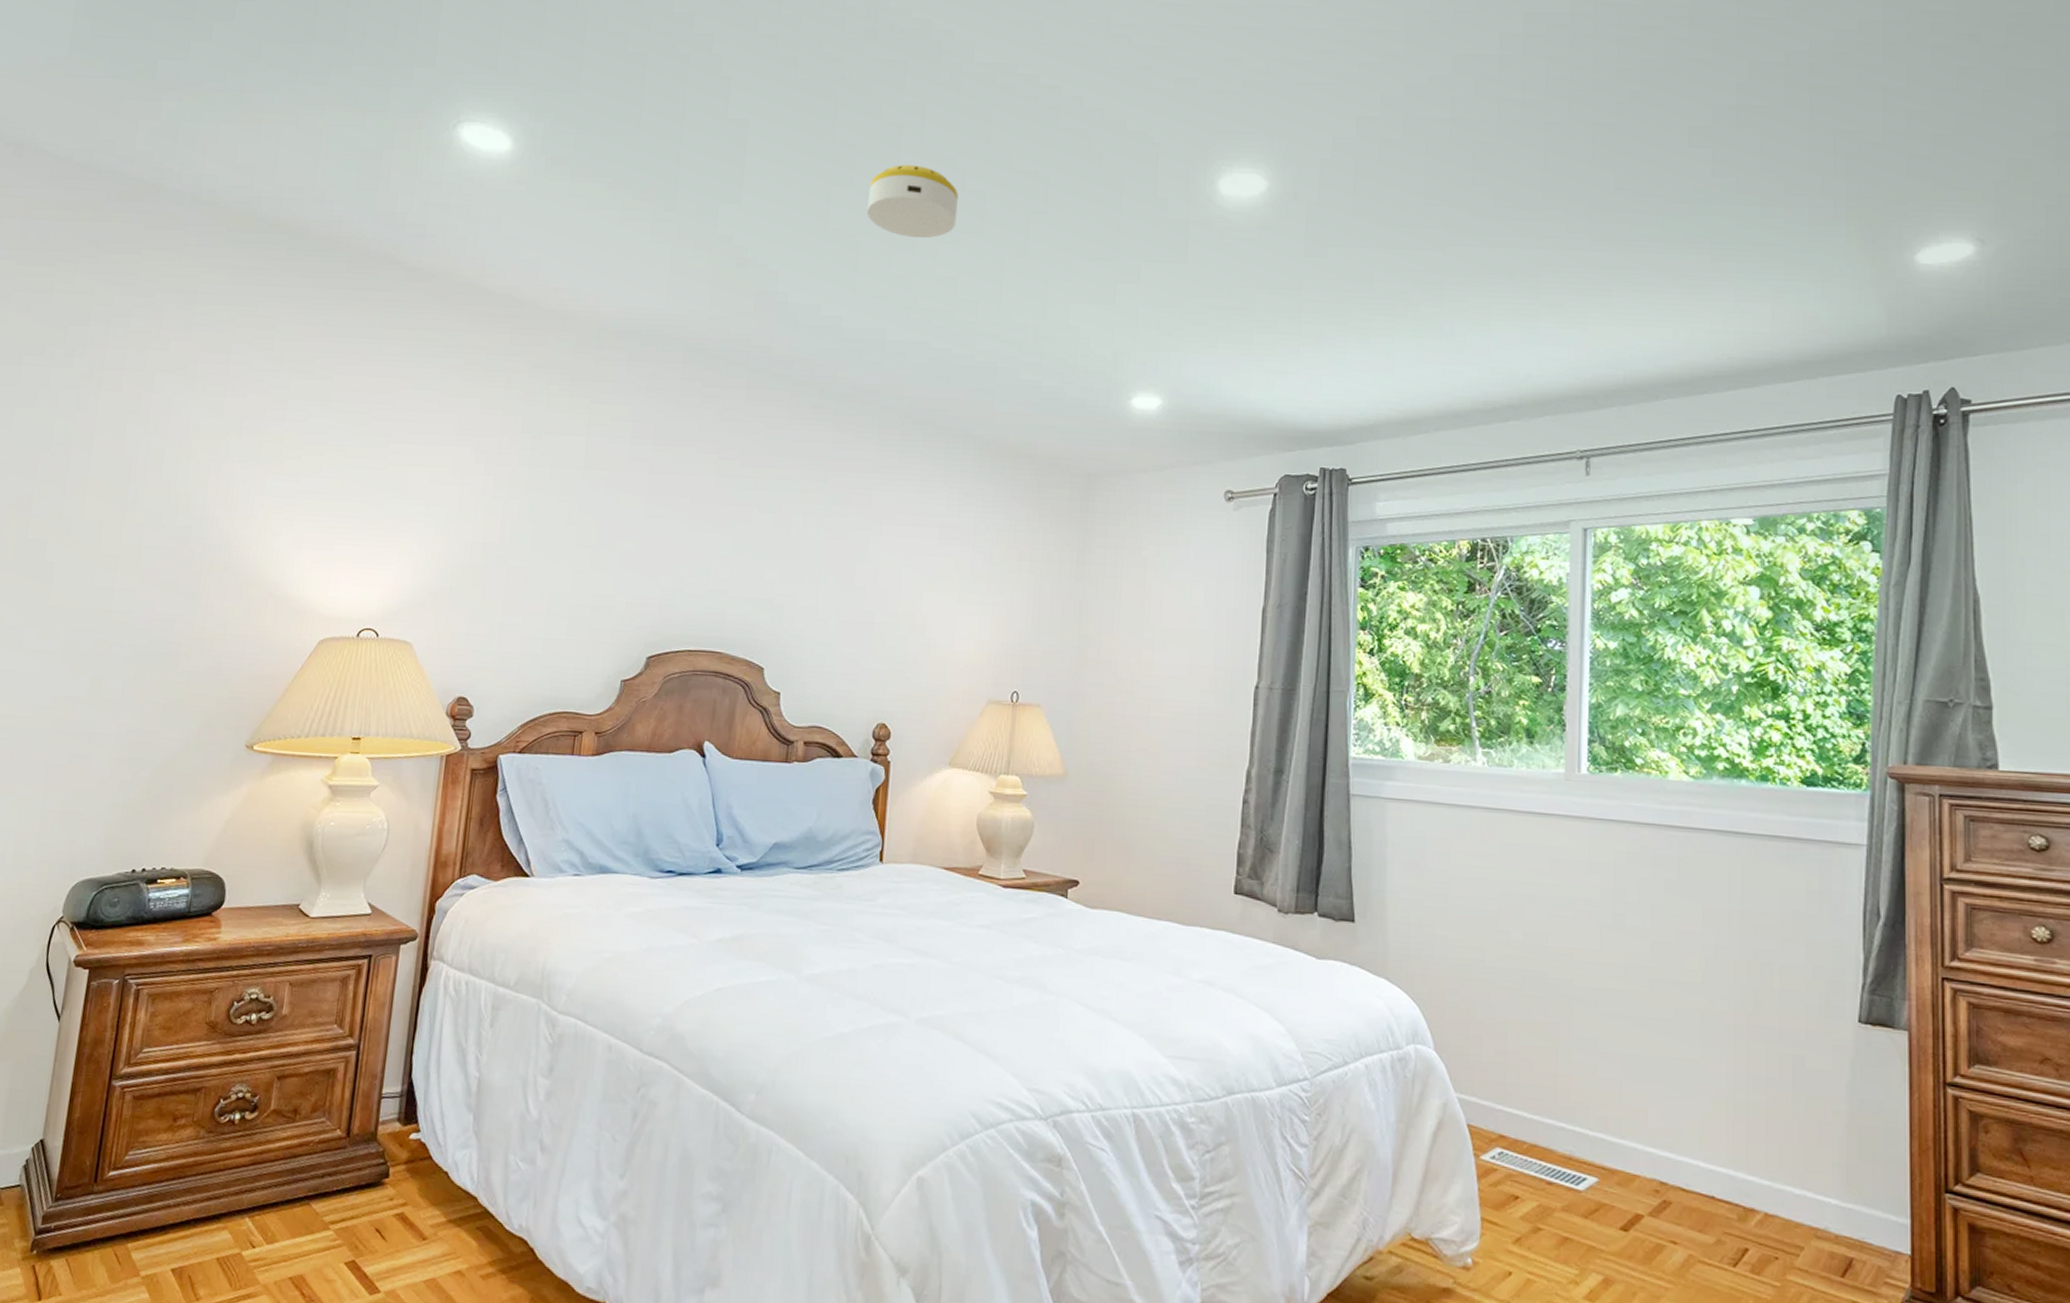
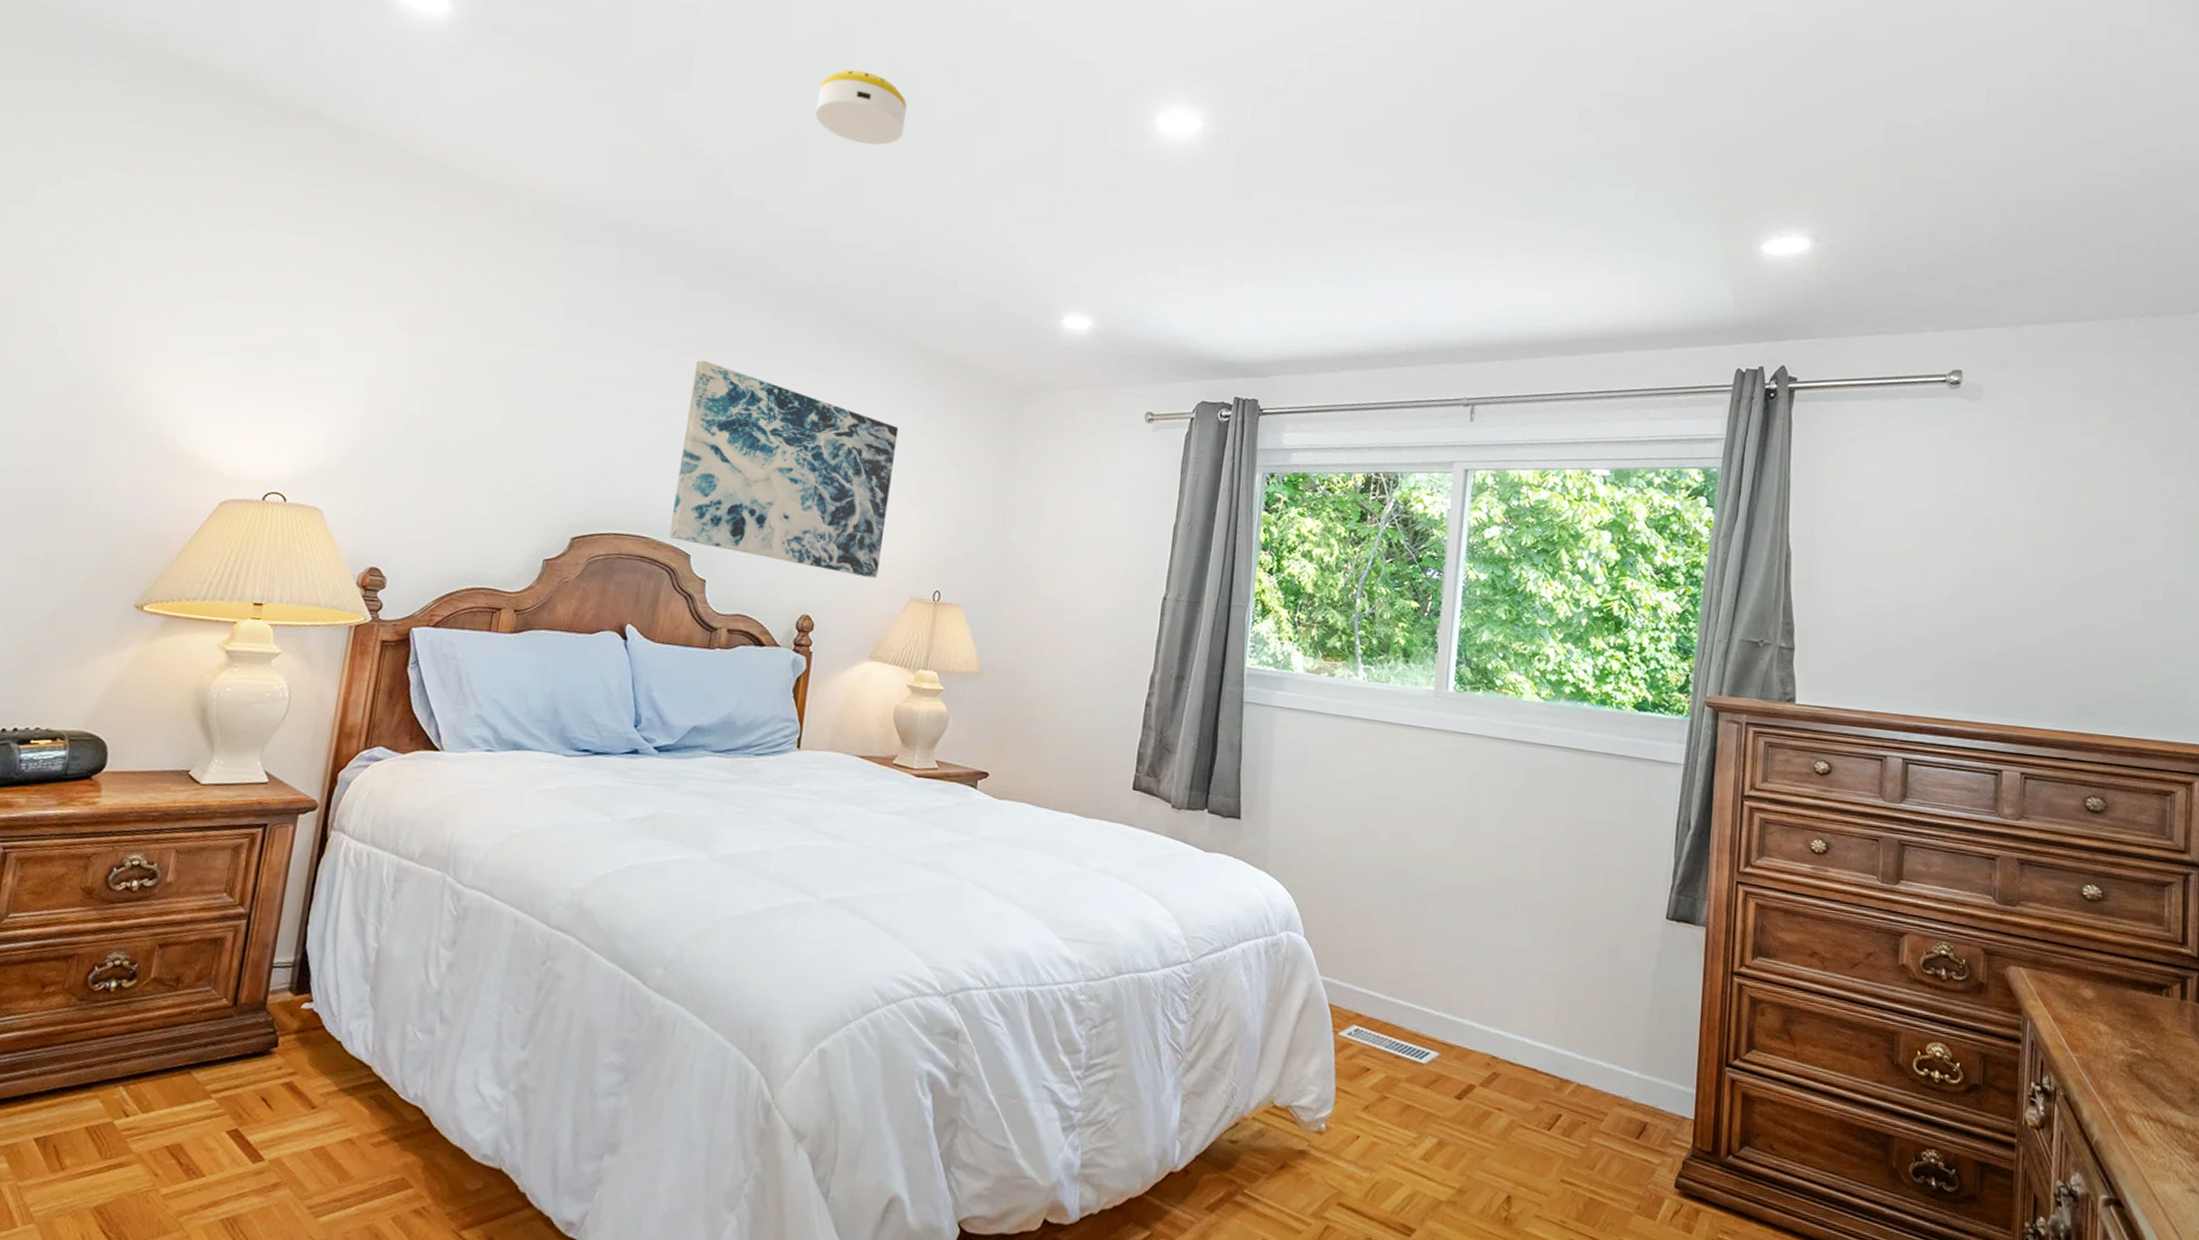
wall art: none [741,469,967,682] -> present [668,360,899,579]

